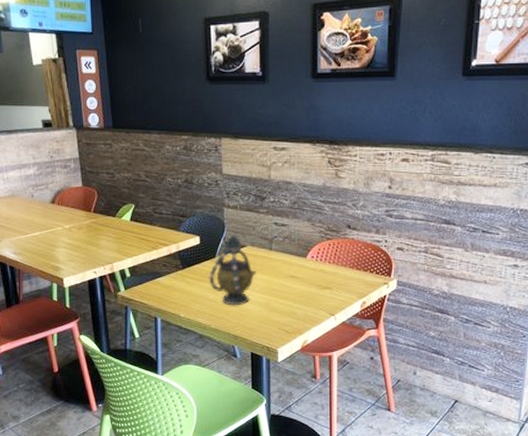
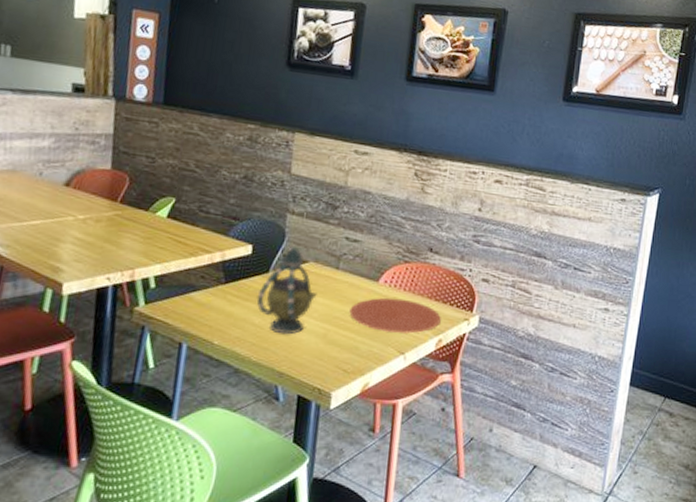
plate: none [285,270,363,298] -> present [349,297,441,334]

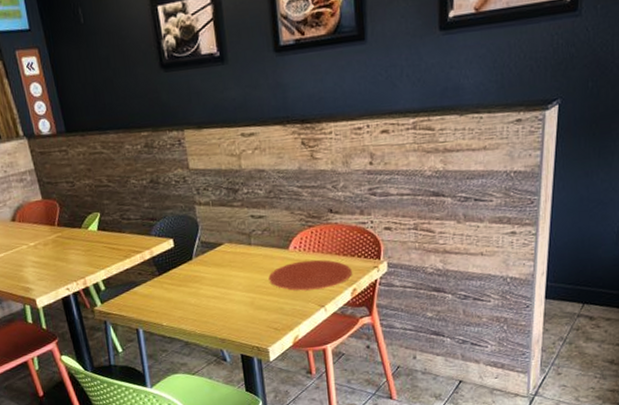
teapot: present [256,247,317,335] -> none [188,233,238,309]

